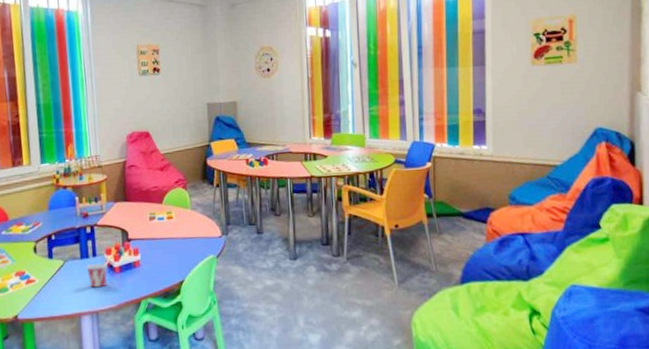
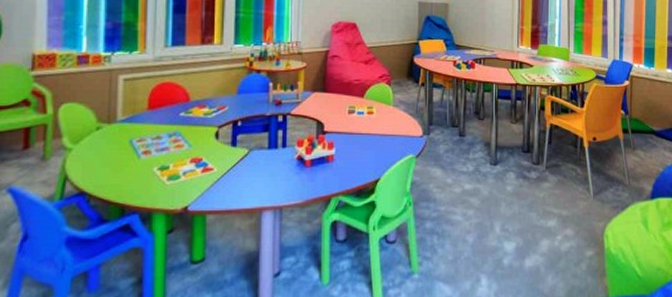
cup: present [85,263,108,288] -> none [272,154,298,181]

